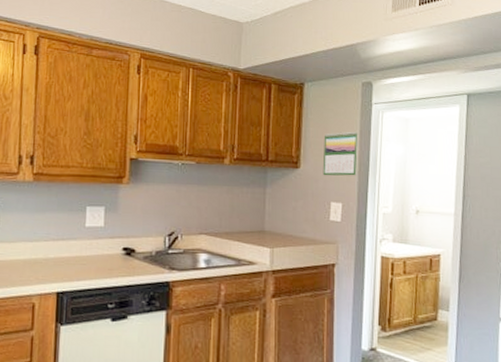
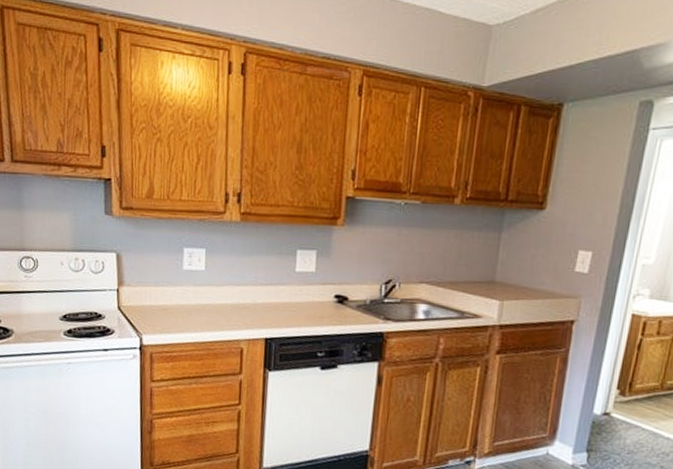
calendar: present [322,131,359,176] -> none [573,164,626,220]

